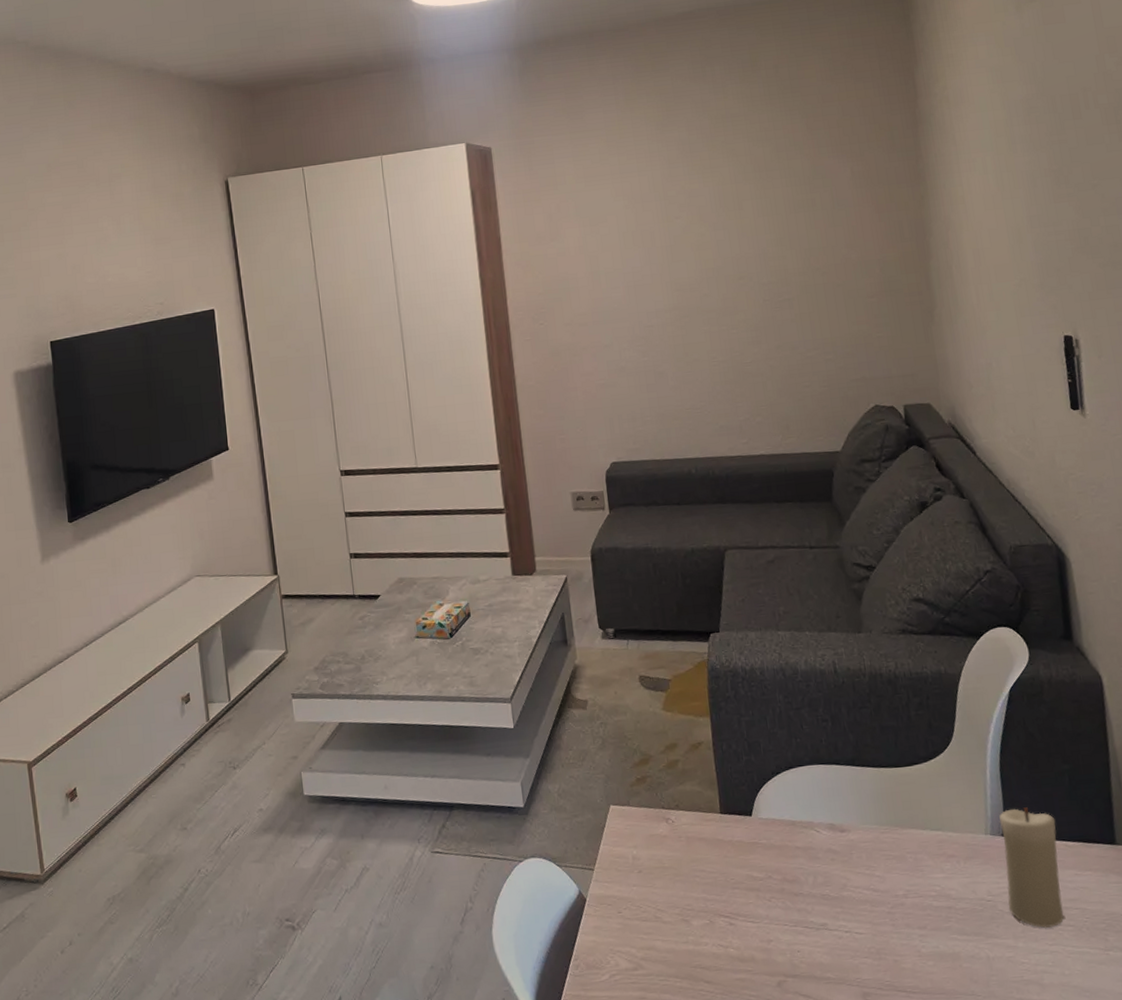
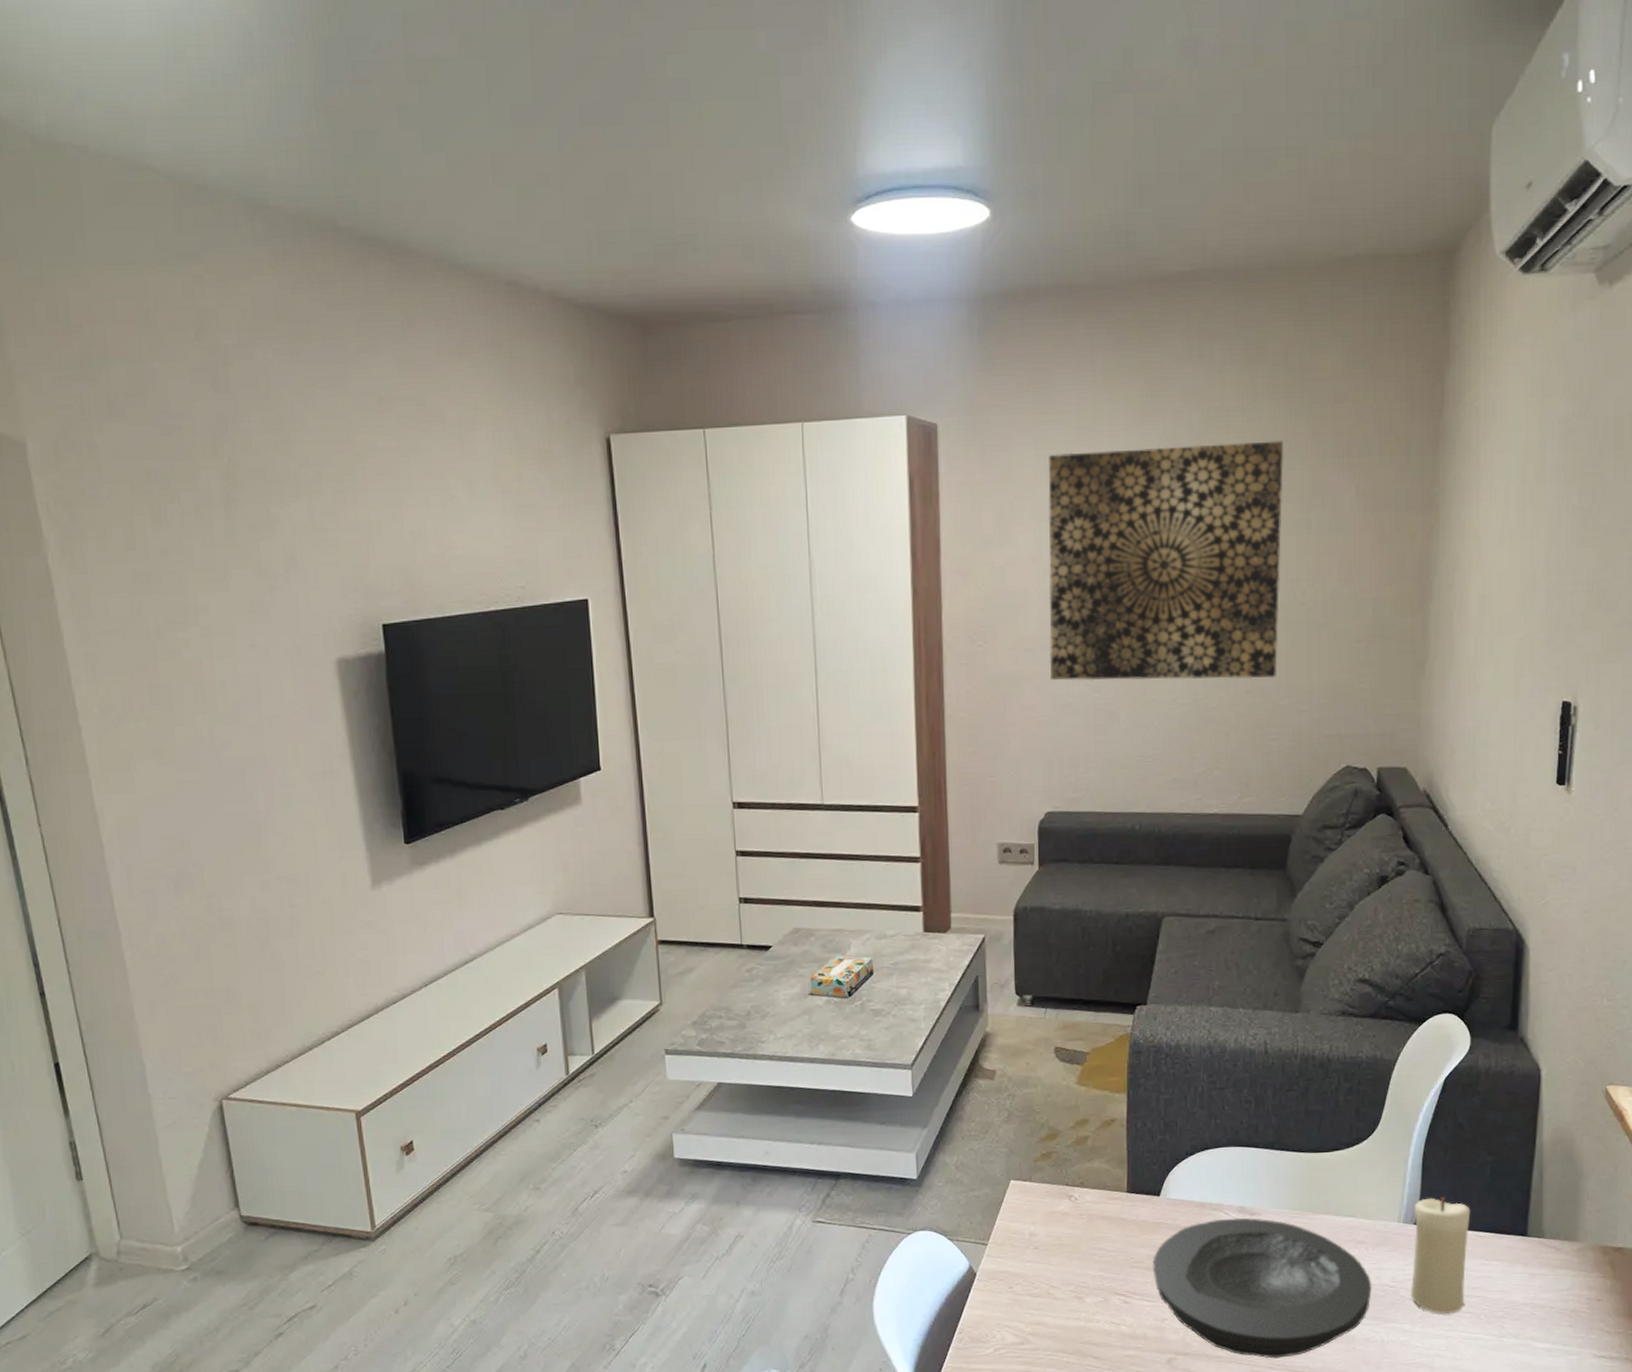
wall art: none [586,137,802,348] -> present [1048,441,1284,681]
plate: none [752,834,971,979] -> present [1152,1217,1373,1359]

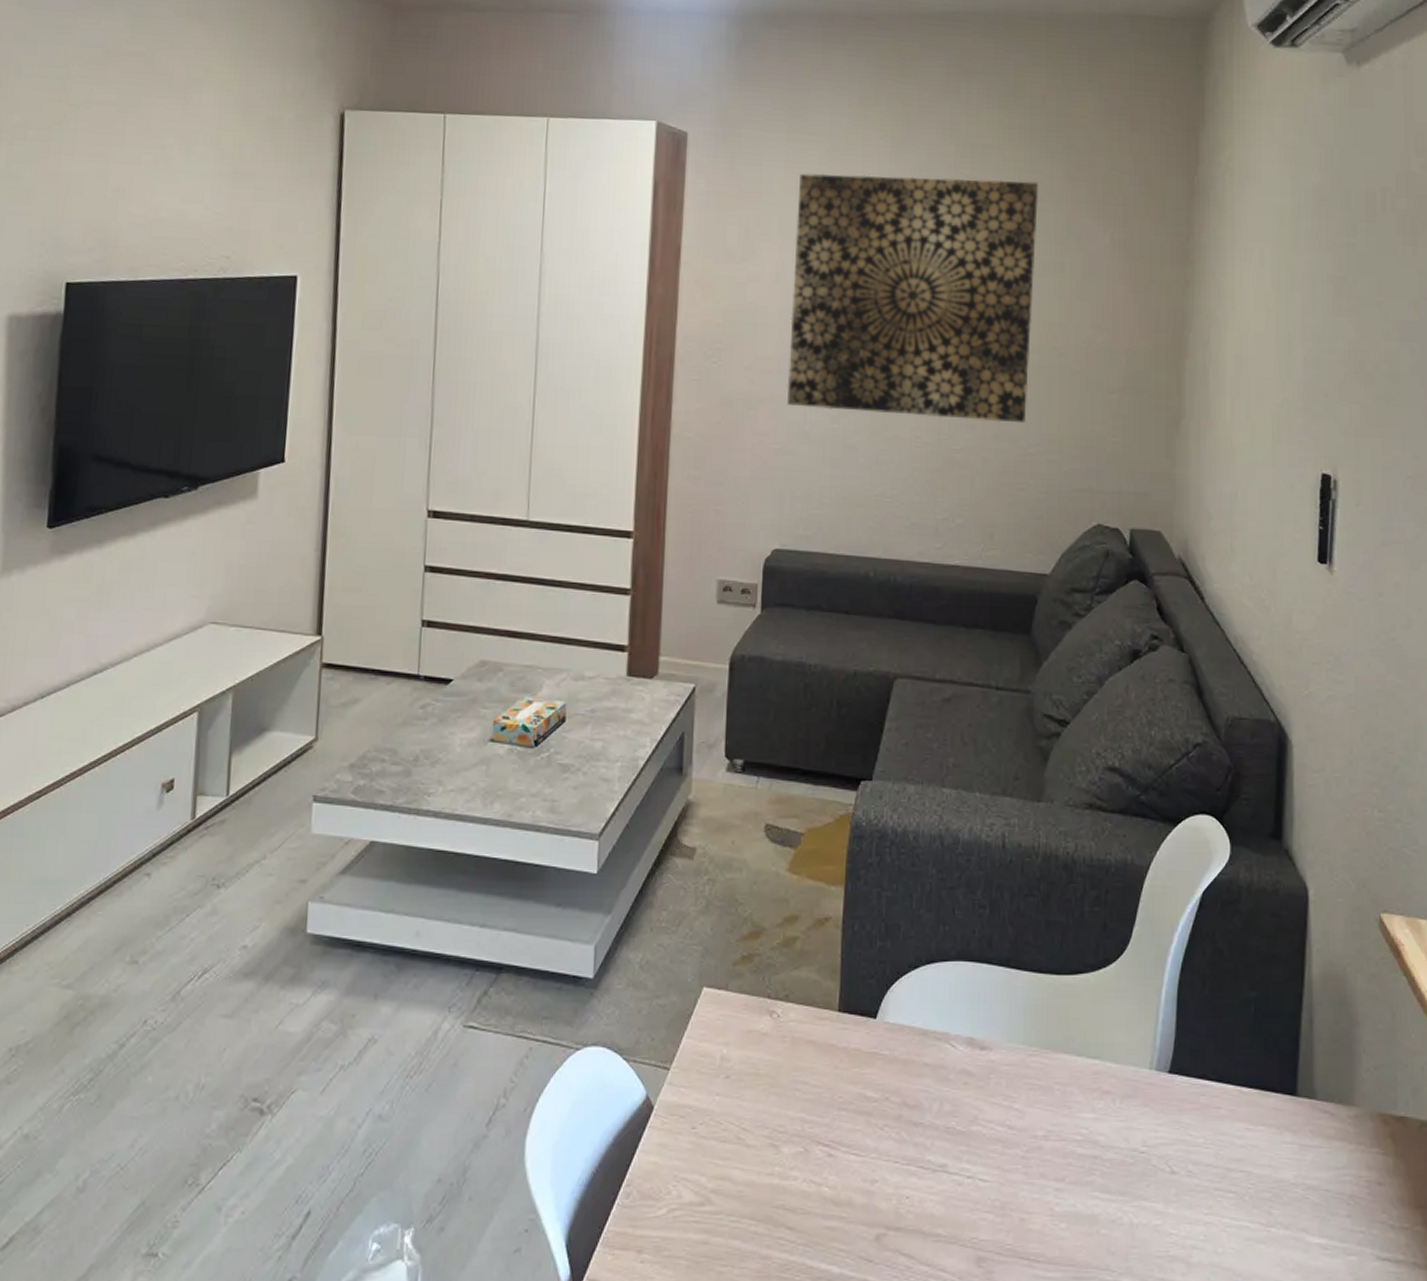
plate: present [1152,1217,1373,1359] -> none [863,1052,1120,1241]
candle: present [1410,1197,1471,1314] -> none [1163,1040,1232,1192]

